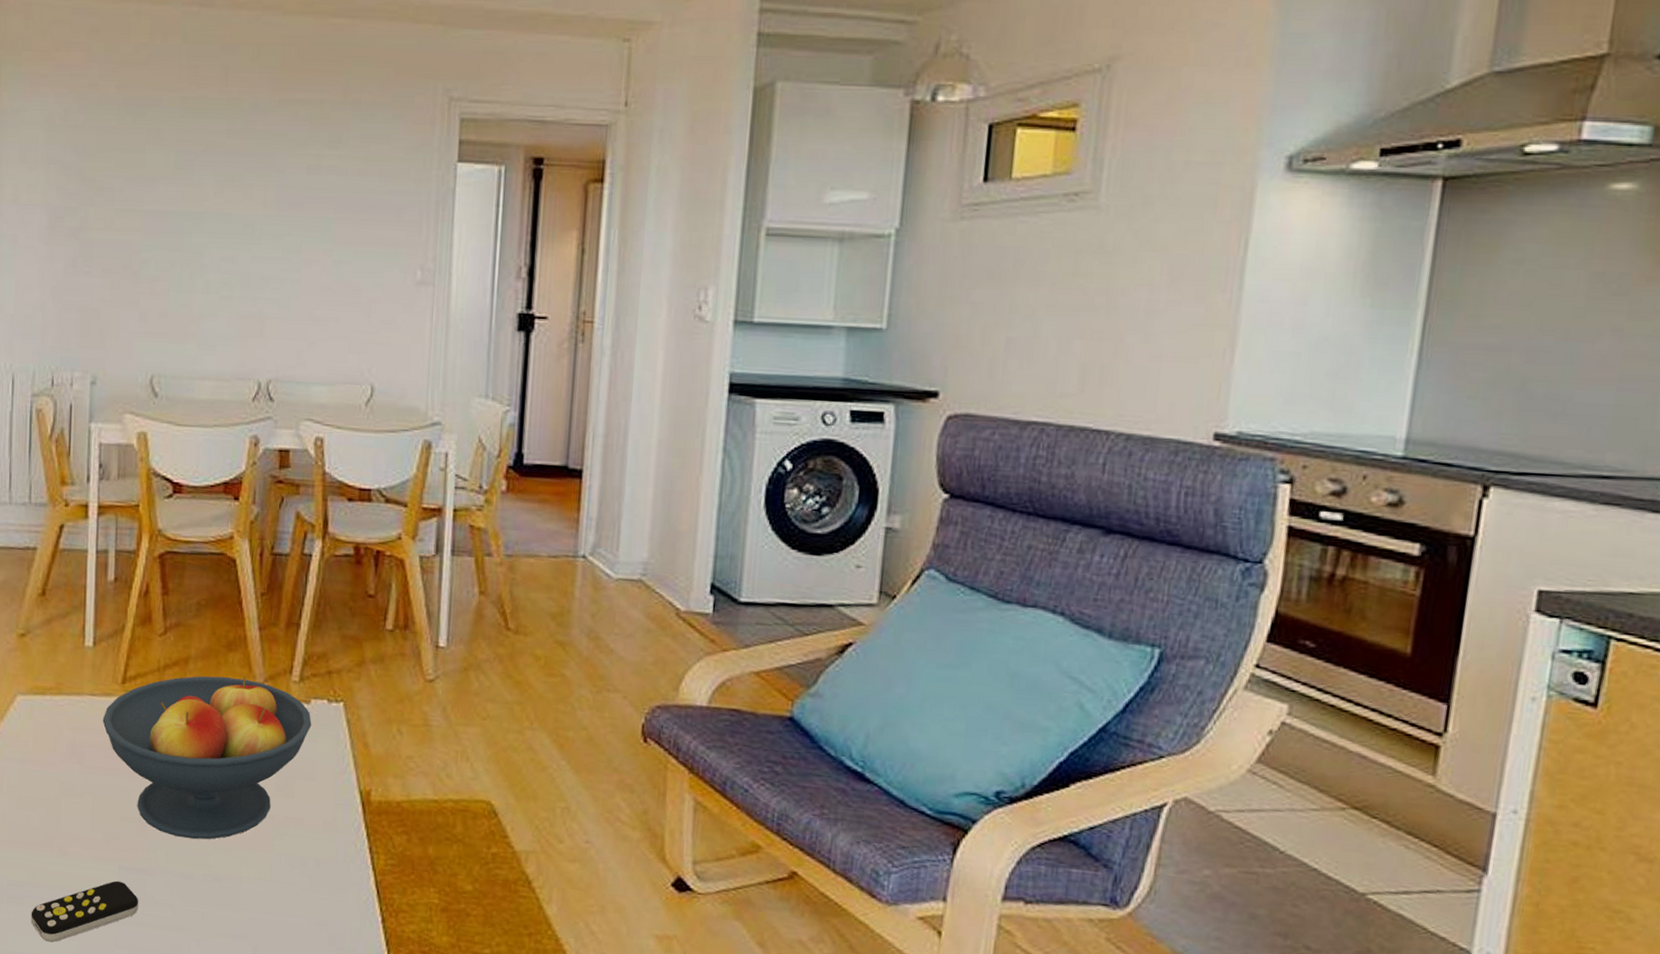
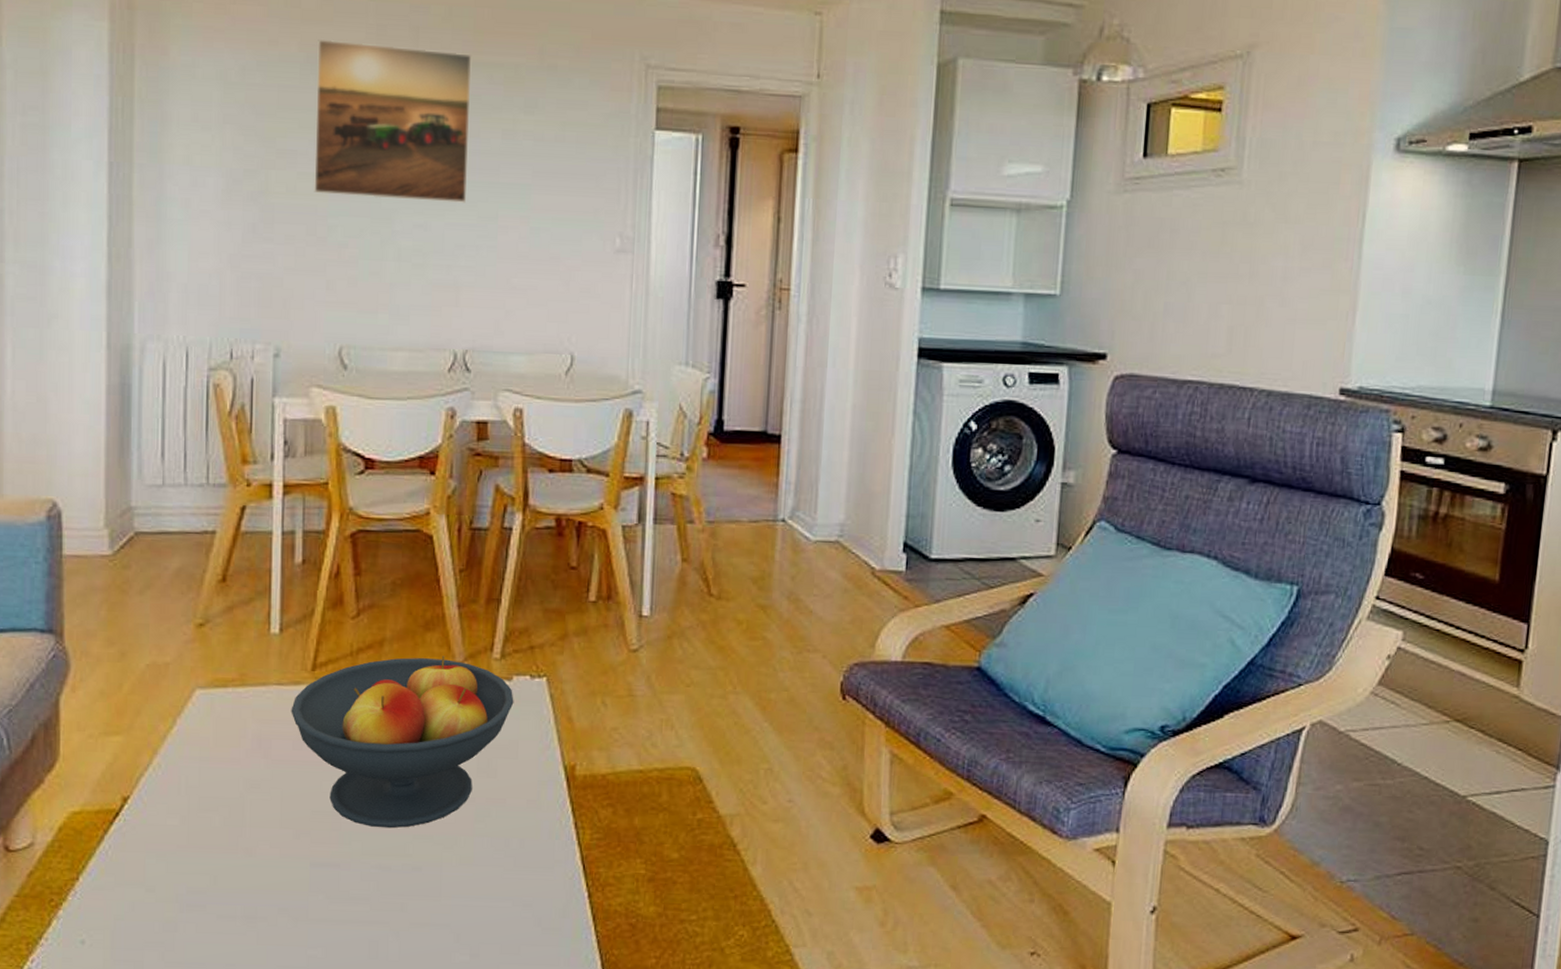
remote control: present [30,880,139,942] -> none [213,878,333,949]
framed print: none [129,82,279,237] -> present [314,40,472,203]

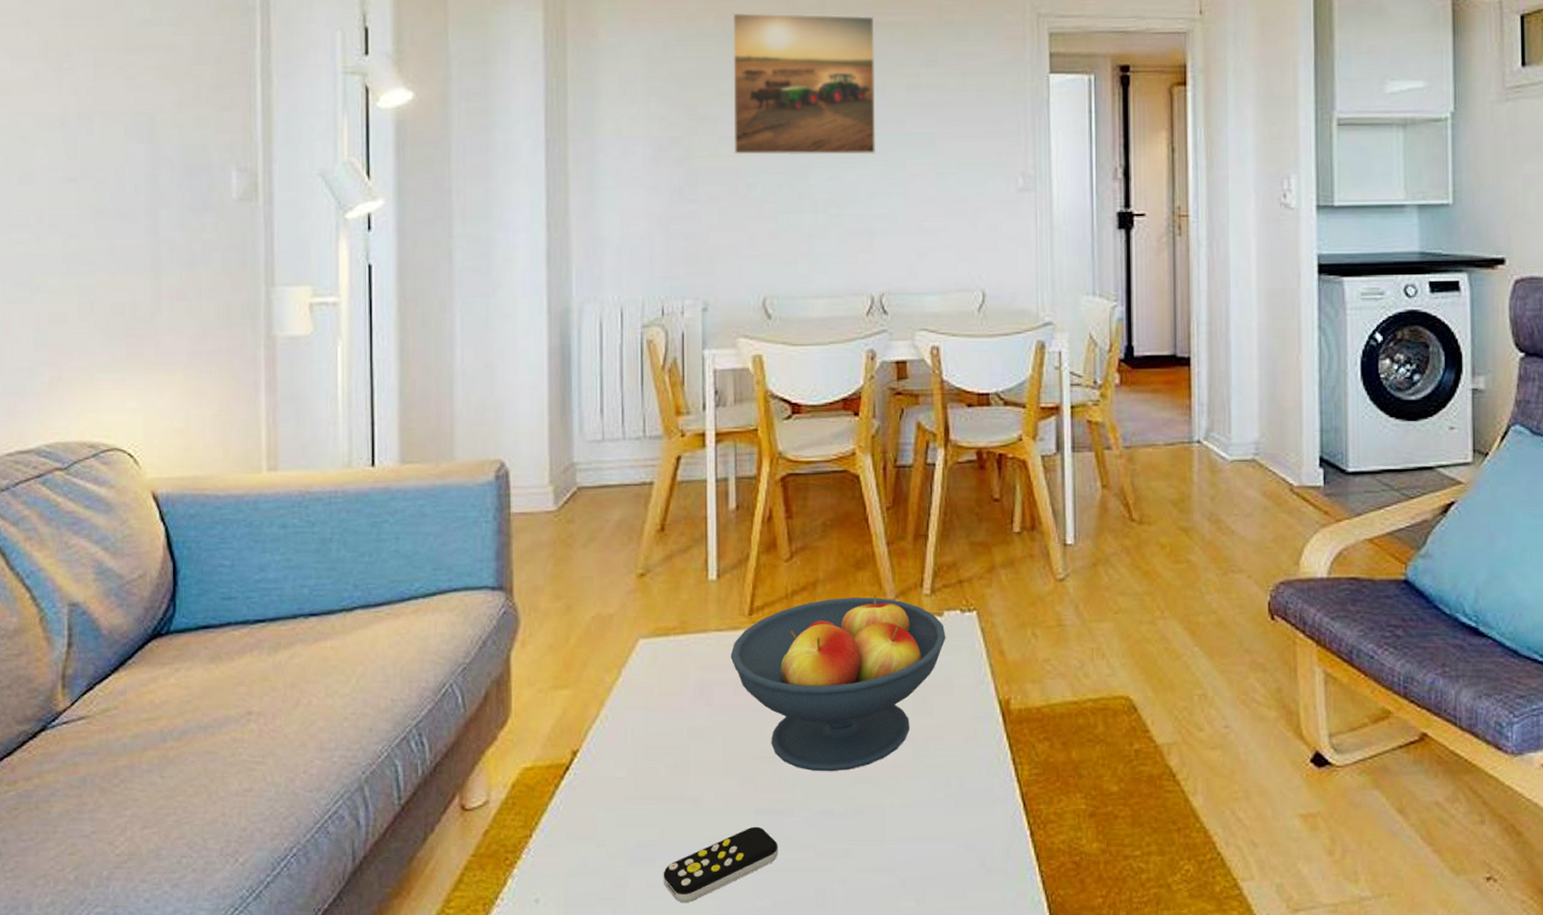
remote control: none [213,878,333,949] -> present [663,826,778,903]

